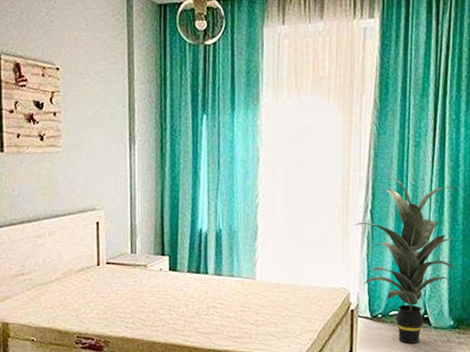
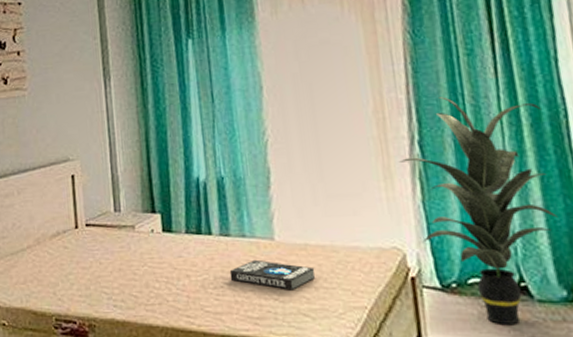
book: none [219,294,283,317] -> present [229,259,316,290]

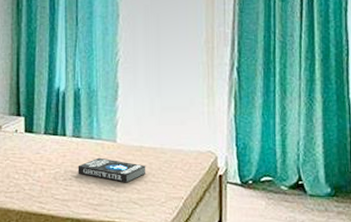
indoor plant: present [398,97,558,324] -> none [220,33,332,212]

